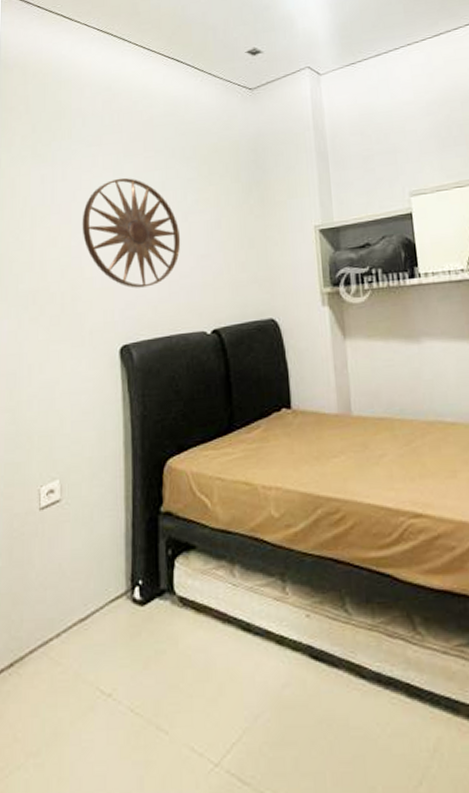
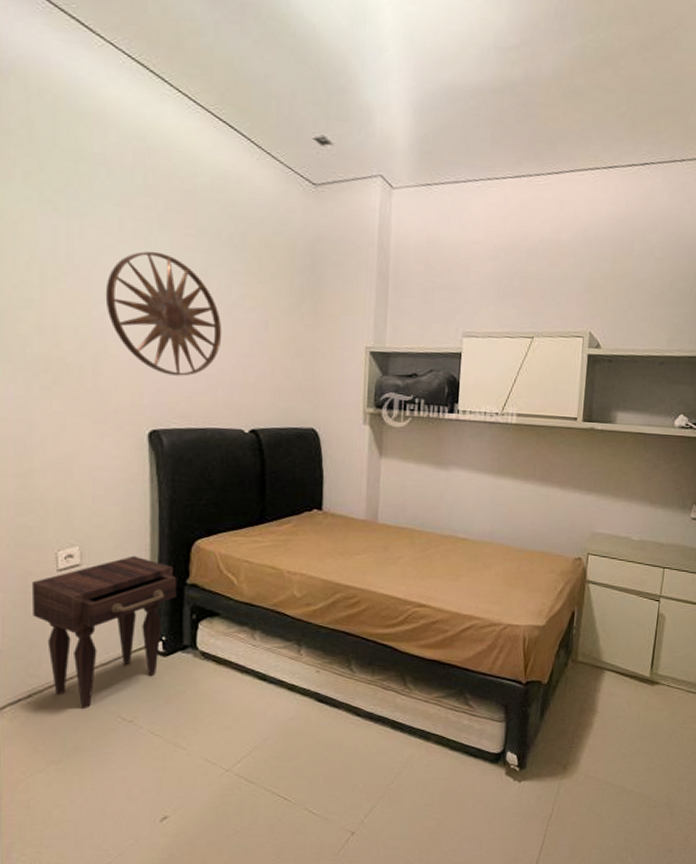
nightstand: none [16,484,152,681] -> present [31,555,177,710]

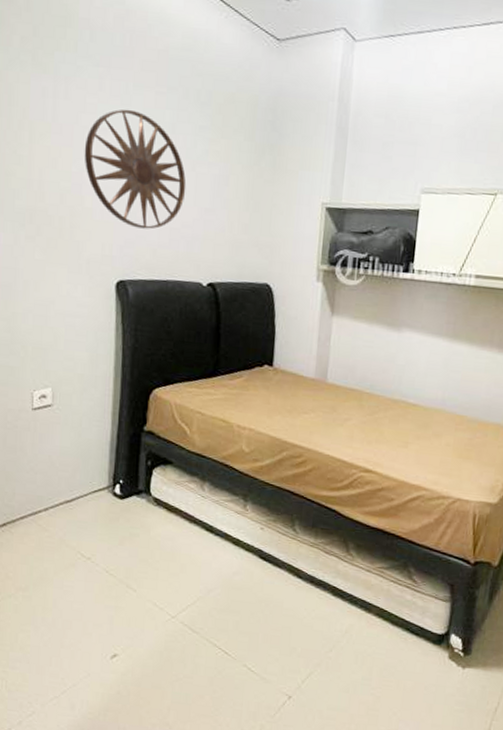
nightstand: present [31,555,177,710] -> none [10,399,136,543]

